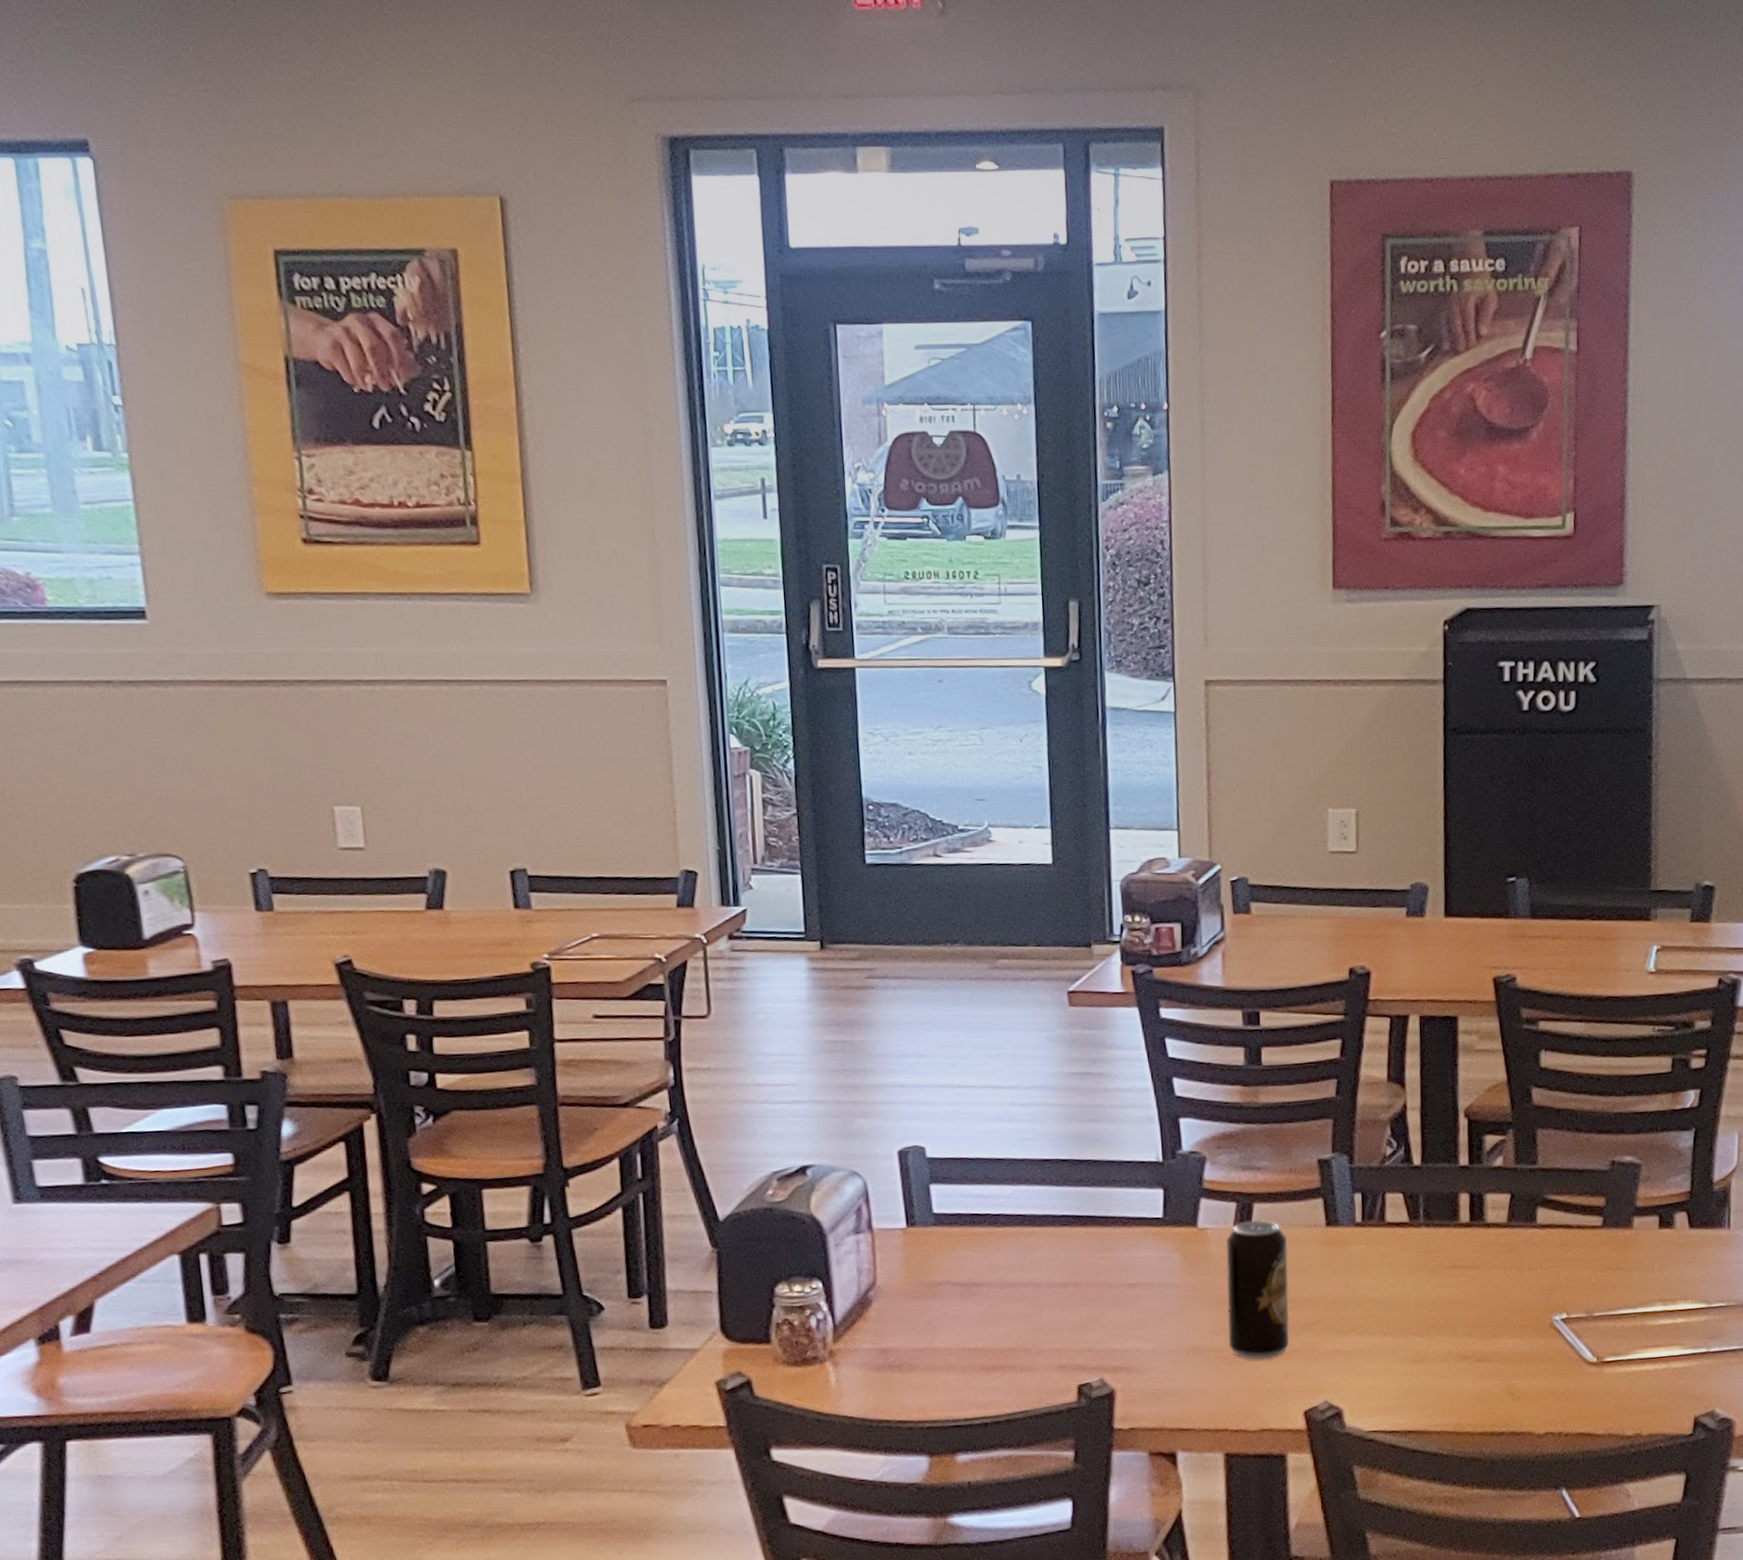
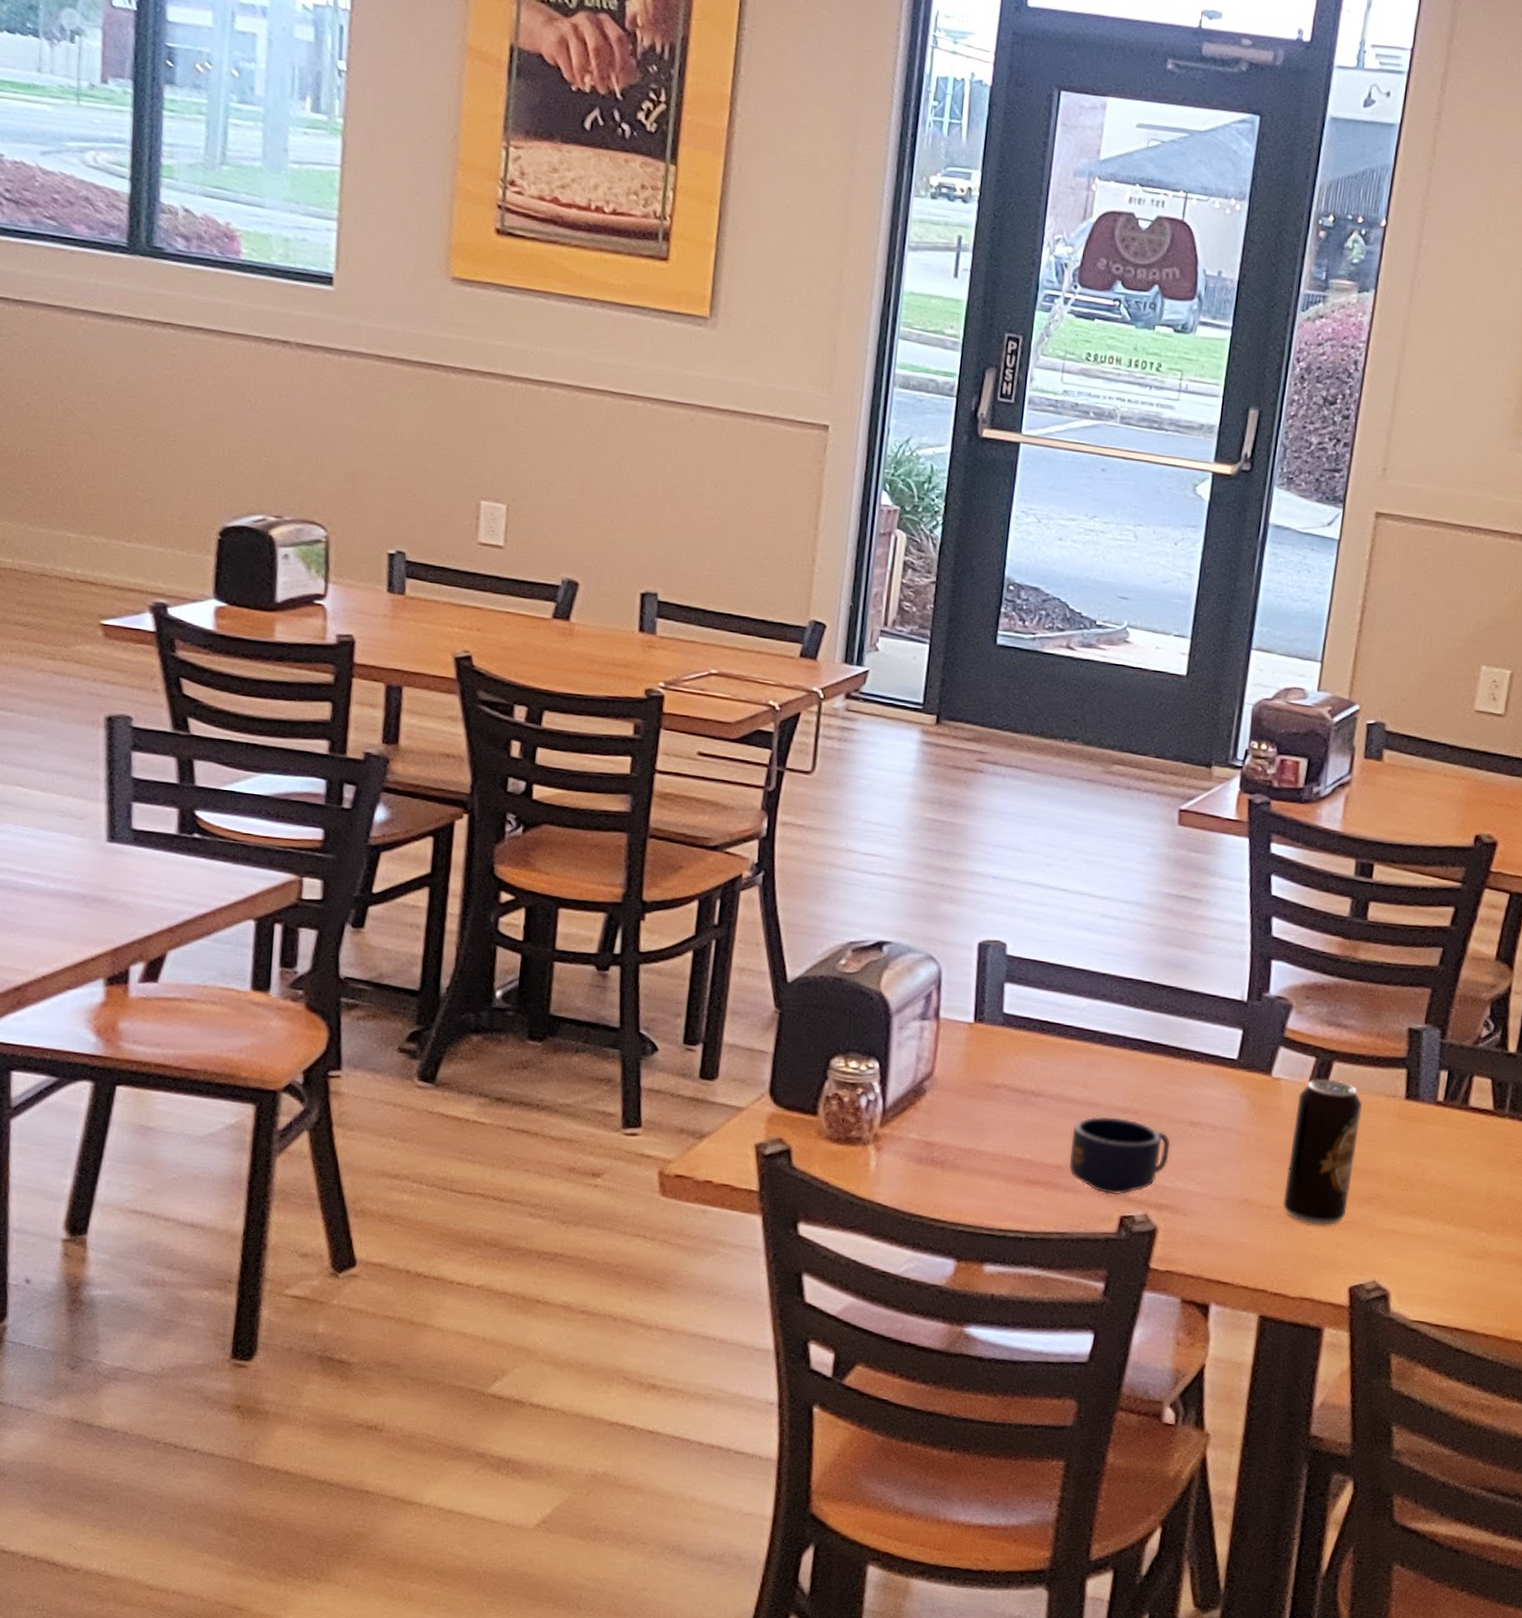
mug: none [1019,1292,1115,1367] -> present [1069,1116,1171,1196]

